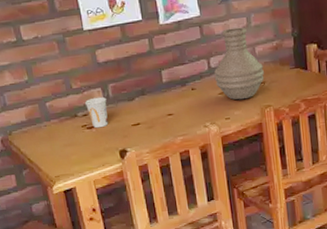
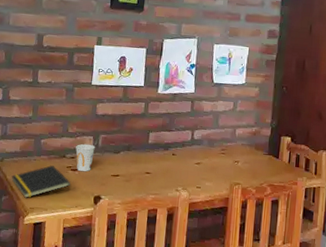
notepad: none [25,128,91,167] -> present [11,165,71,198]
vase: present [214,27,265,100] -> none [194,108,240,173]

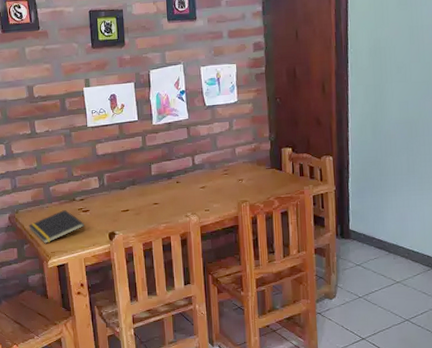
cup: present [75,143,95,172] -> none [83,184,102,212]

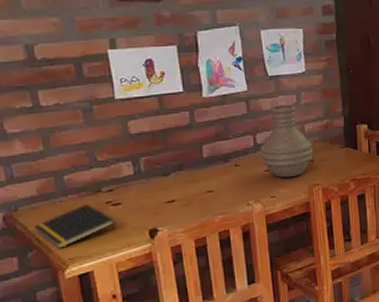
vase: none [197,130,242,194] -> present [260,104,313,178]

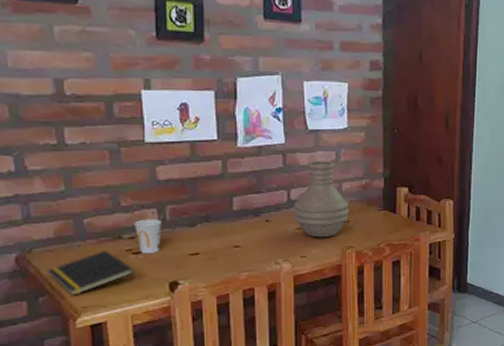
cup: none [112,171,138,205] -> present [135,219,162,255]

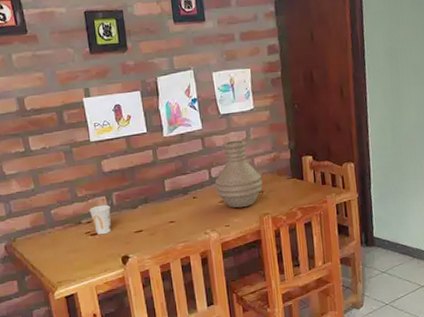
notepad: present [47,251,134,295] -> none [29,235,93,273]

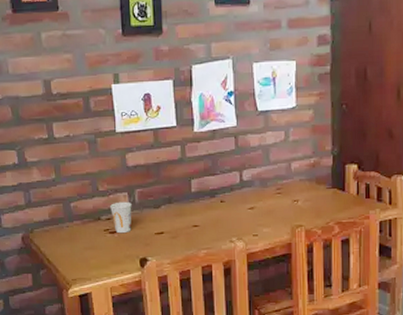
vase: present [215,140,263,208] -> none [245,141,298,217]

